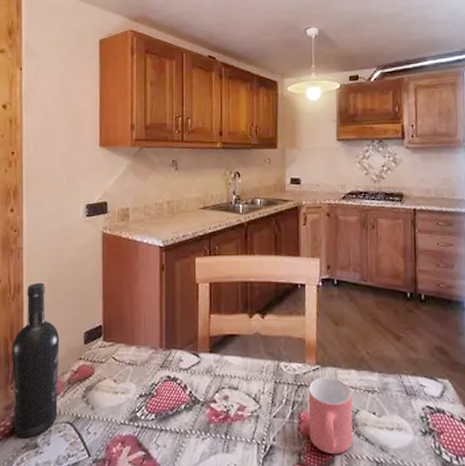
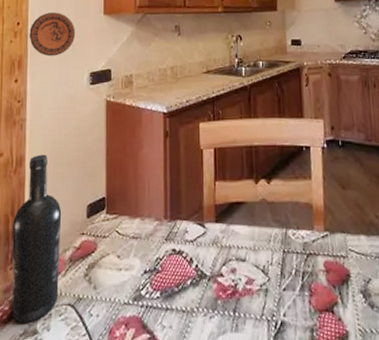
decorative plate: none [24,143,71,187] -> present [29,12,76,57]
mug: present [308,377,353,455] -> none [317,244,367,330]

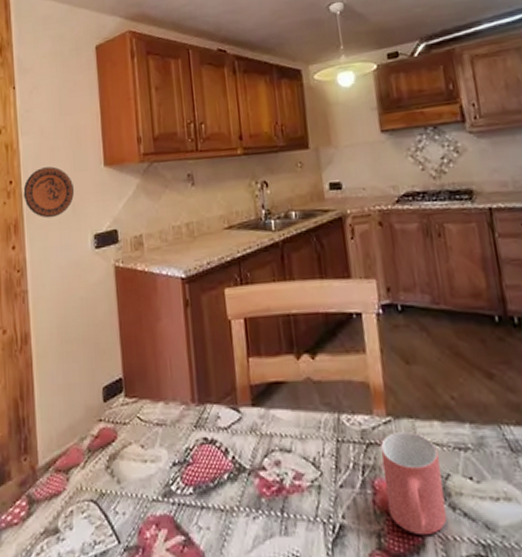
wine bottle: present [12,154,62,324] -> none [23,330,79,522]
mug: none [317,244,367,330] -> present [380,432,448,536]

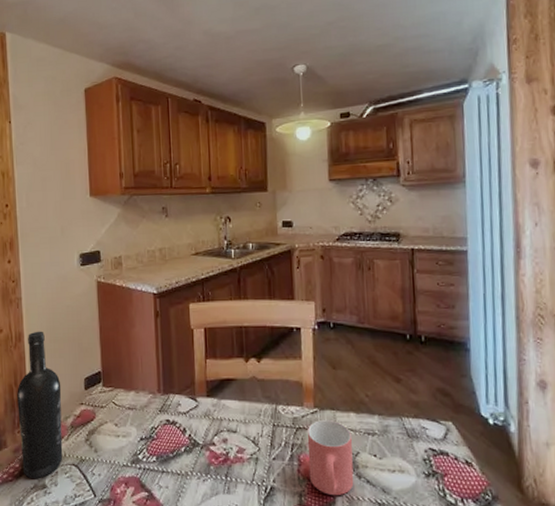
decorative plate: present [23,166,75,218] -> none [18,194,64,238]
wine bottle: none [23,330,79,522] -> present [17,331,63,479]

